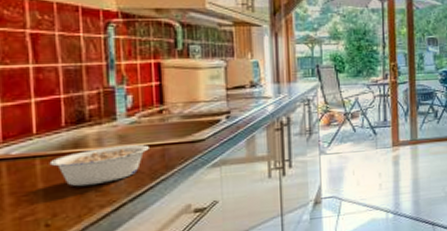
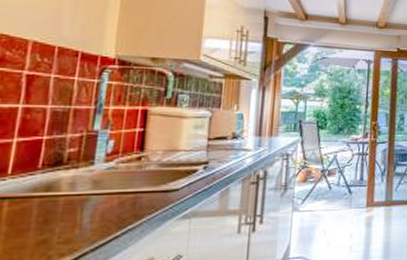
legume: present [49,144,149,187] -> none [17,190,121,233]

